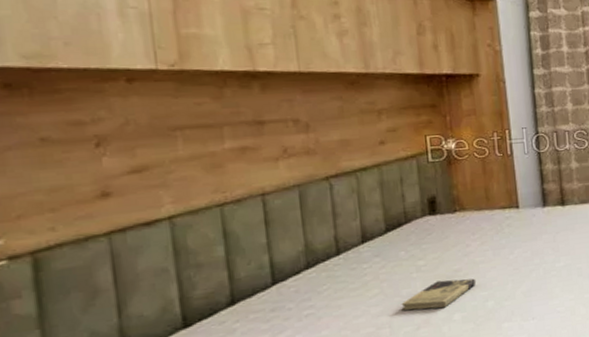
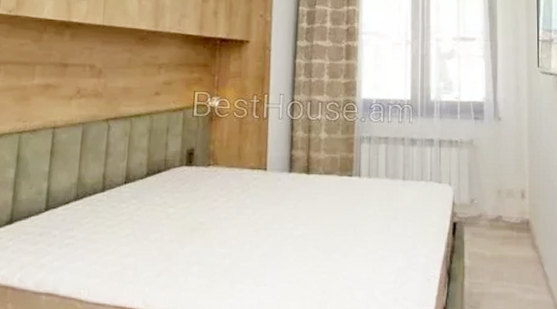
book: present [402,278,477,311] -> none [148,231,218,259]

